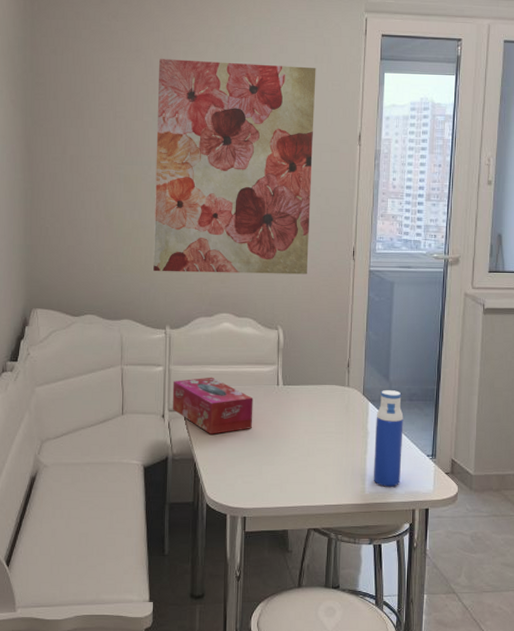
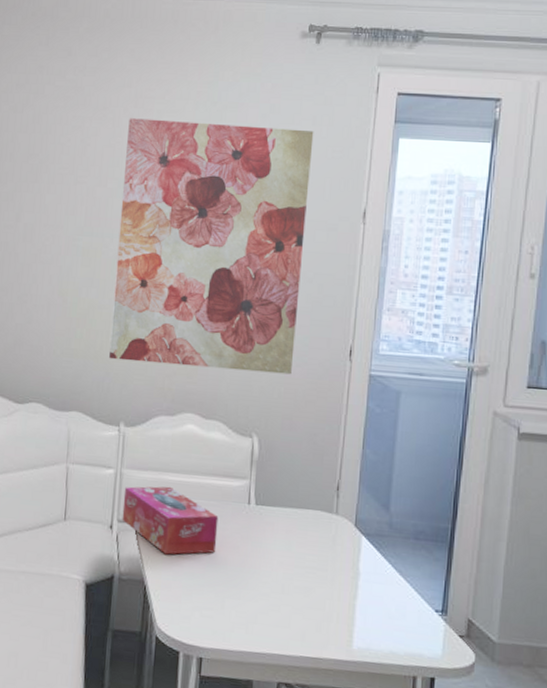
water bottle: present [373,390,404,487] -> none [363,523,406,645]

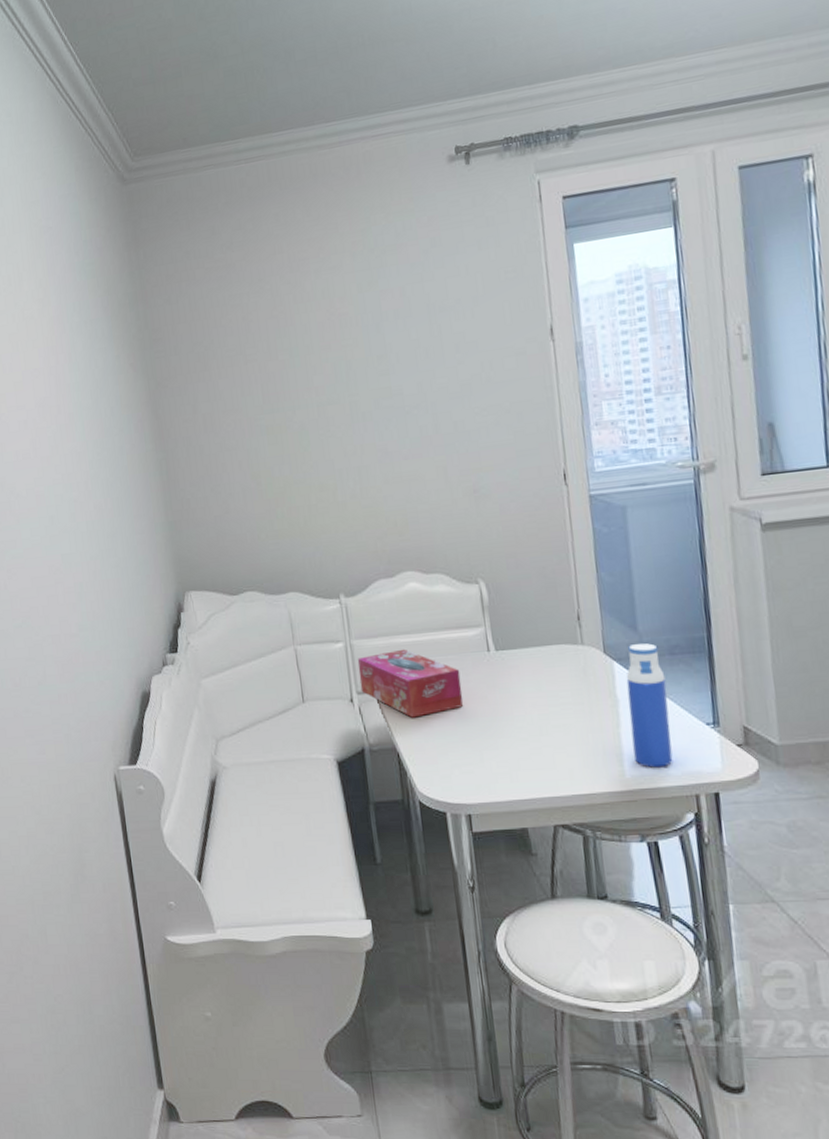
wall art: present [108,118,314,375] -> none [287,256,507,533]
water bottle: none [363,523,406,645] -> present [626,643,673,768]

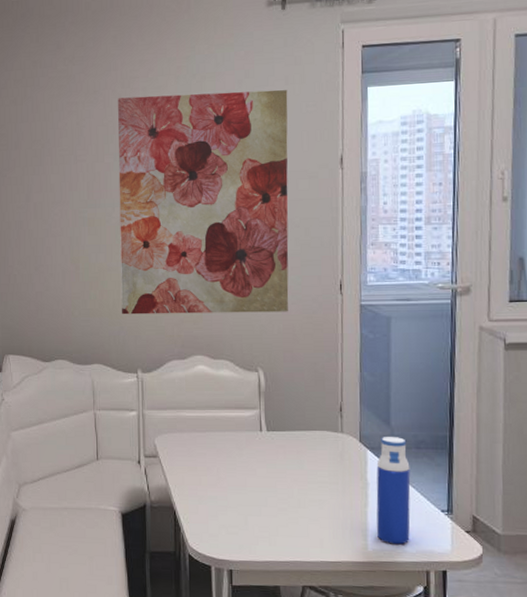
wall art: none [287,256,507,533] -> present [118,89,289,315]
tissue box: present [357,649,463,718] -> none [147,422,235,482]

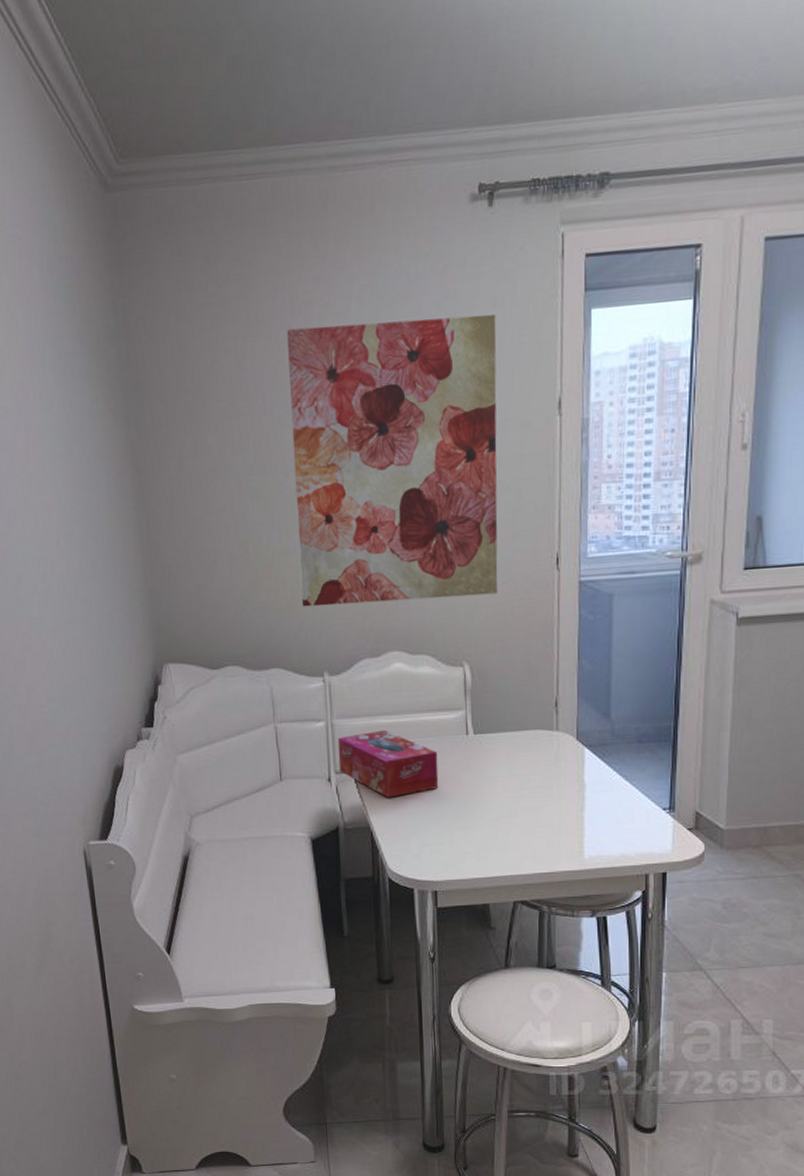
tissue box: none [147,422,235,482] -> present [337,730,439,798]
water bottle: present [376,437,411,545] -> none [593,731,631,849]

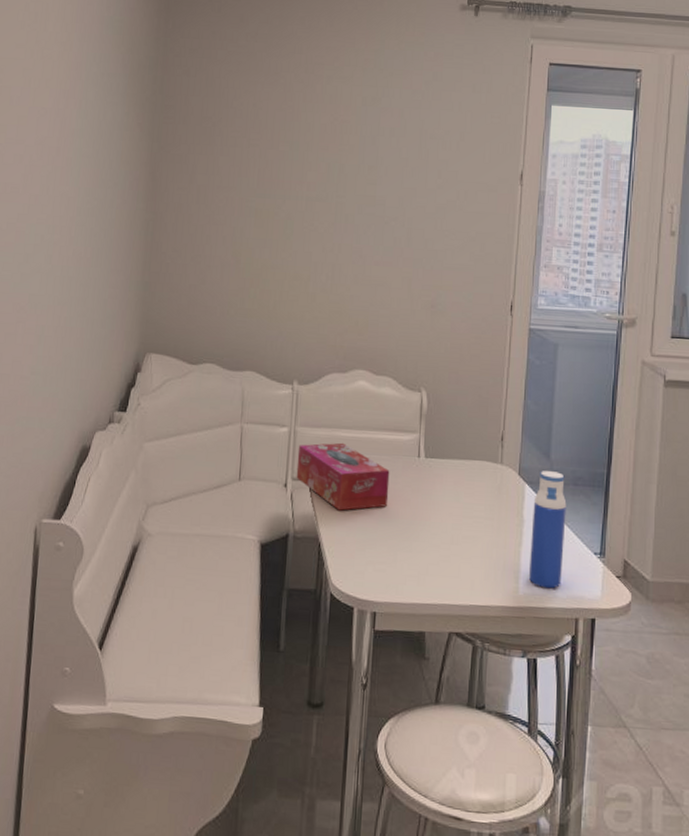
wall art: present [287,314,498,607] -> none [281,83,474,330]
water bottle: none [593,731,631,849] -> present [528,471,567,589]

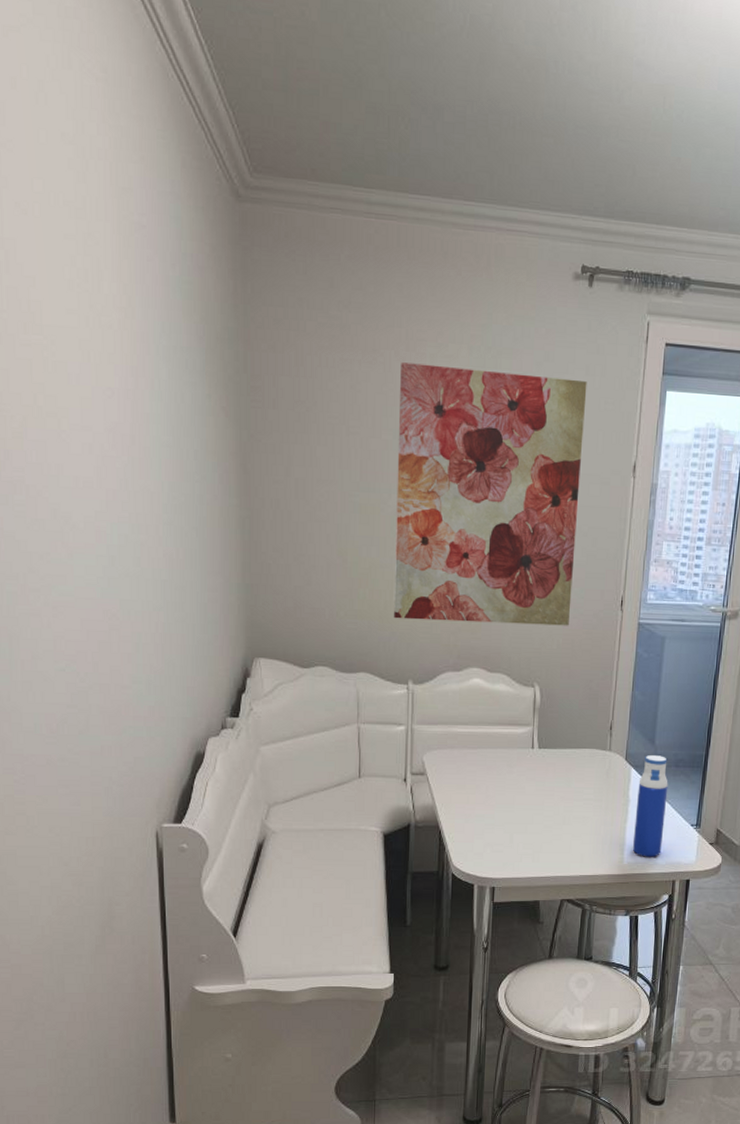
wall art: none [281,83,474,330] -> present [393,362,587,626]
tissue box: present [296,442,390,511] -> none [415,738,505,800]

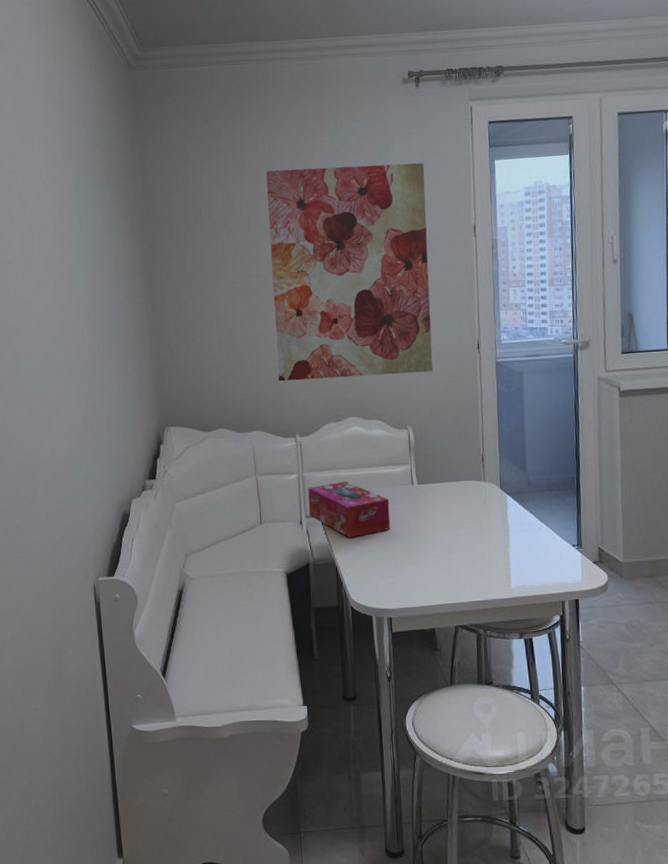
tissue box: none [415,738,505,800] -> present [307,481,391,538]
water bottle: present [632,755,668,857] -> none [515,481,547,580]

